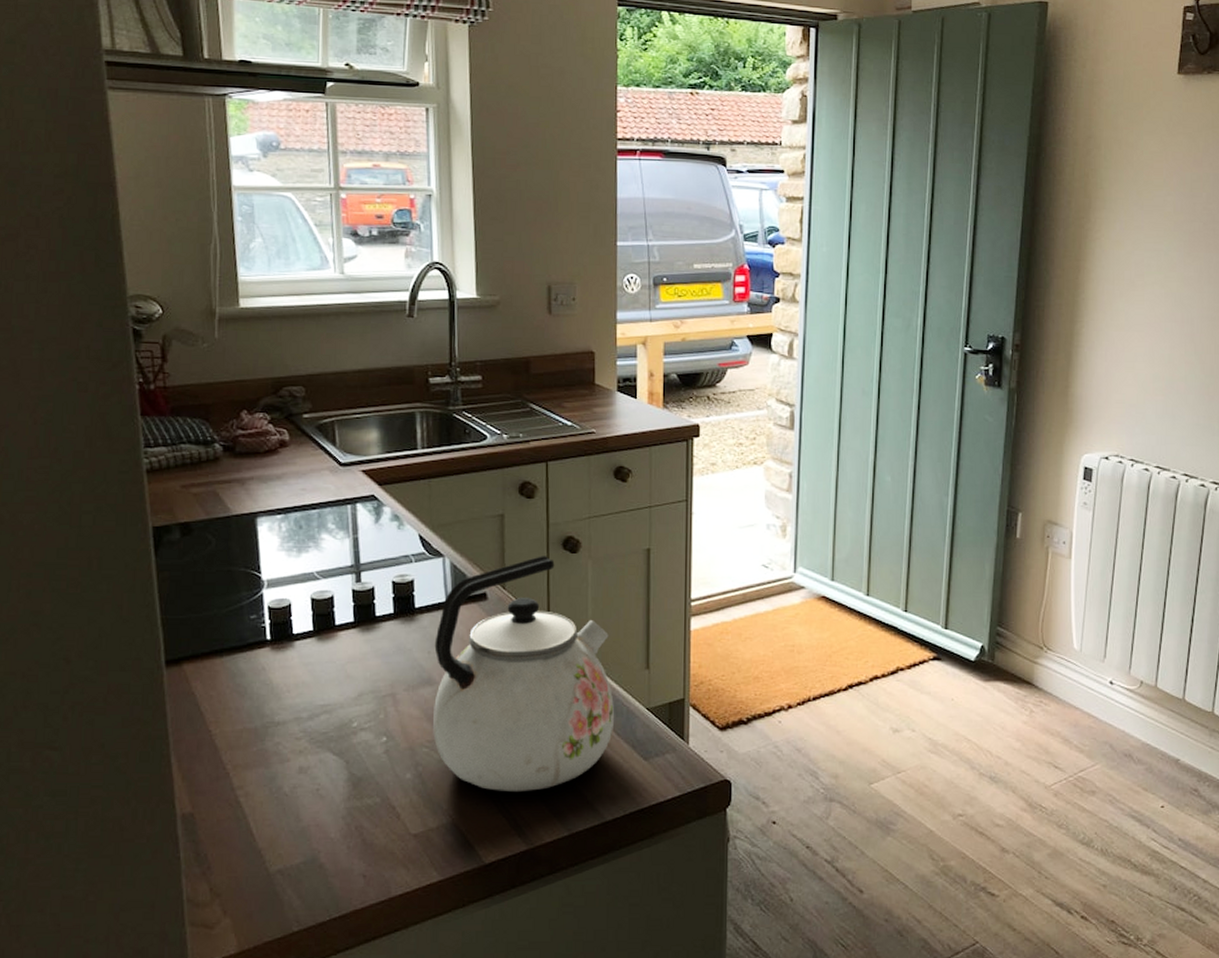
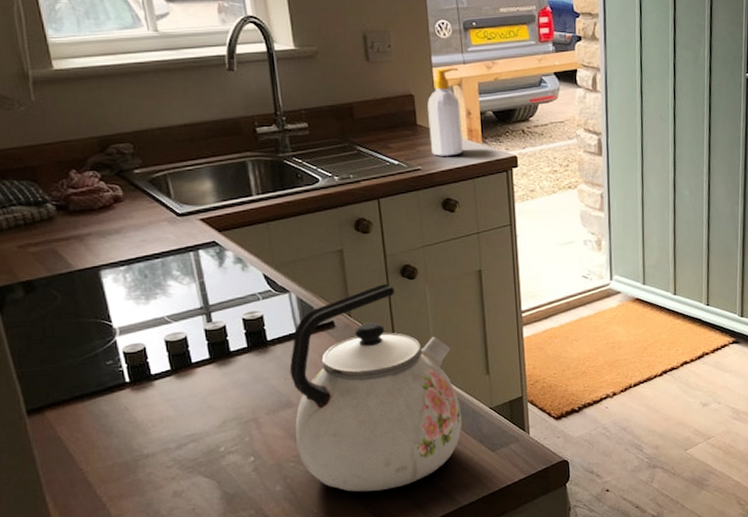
soap bottle: none [607,324,645,420] -> present [427,67,463,156]

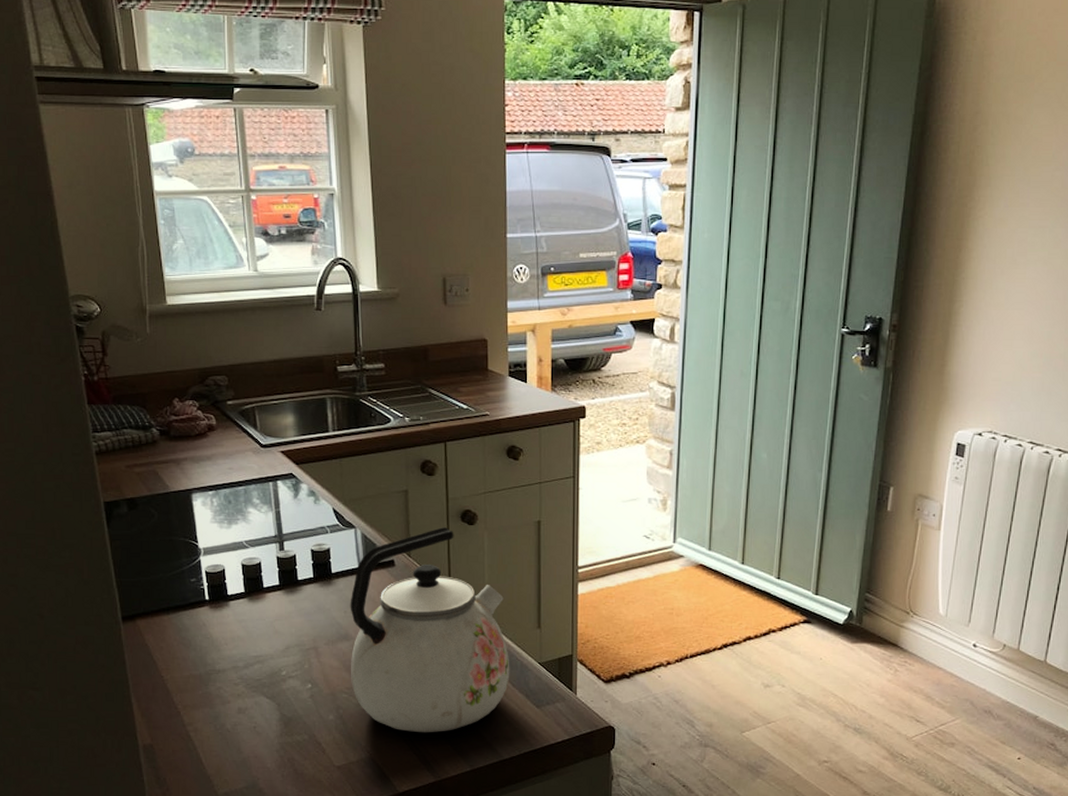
soap bottle: present [427,67,463,156] -> none [499,313,534,403]

